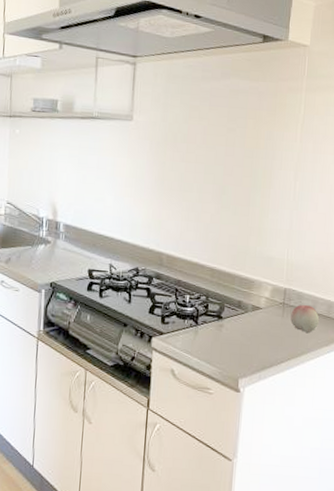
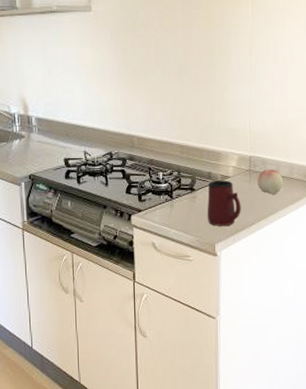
mug: none [232,310,271,361] -> present [207,180,241,226]

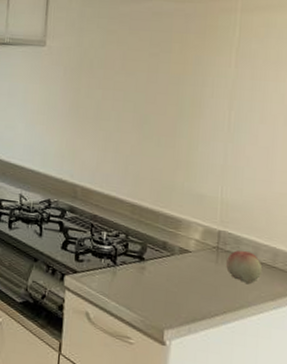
mug: present [207,180,241,226] -> none [156,252,203,311]

